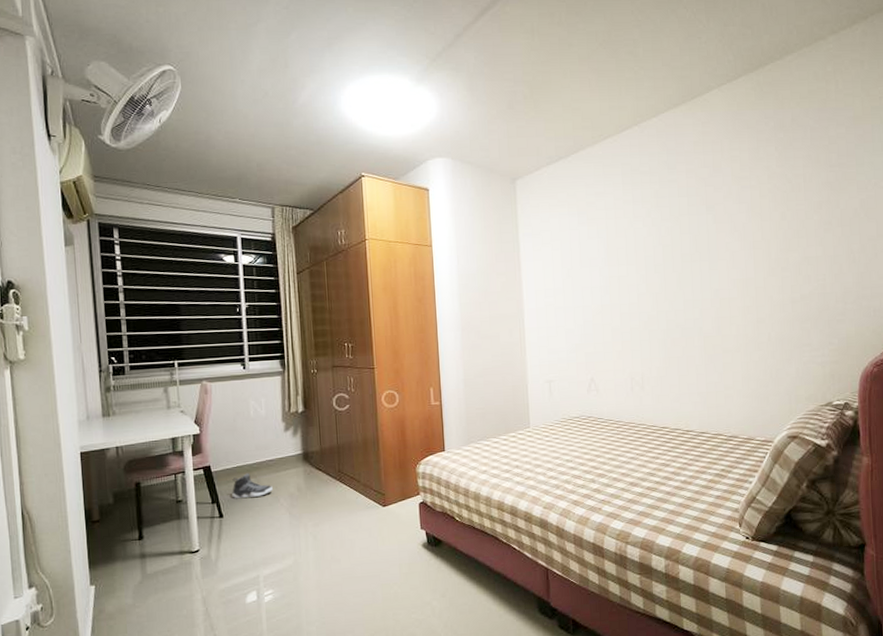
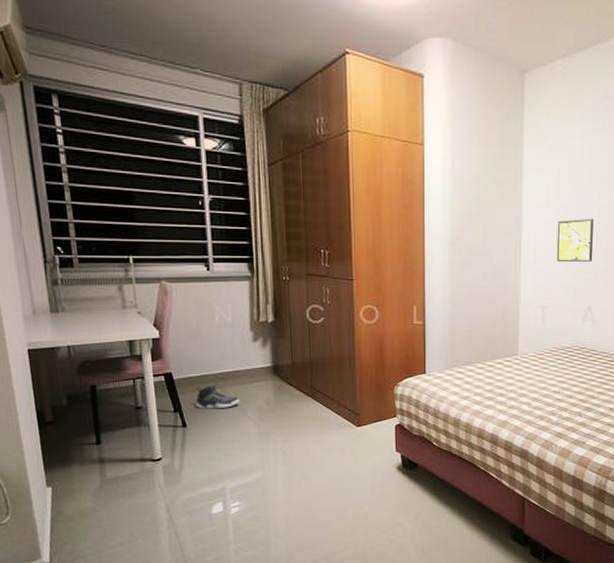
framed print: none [555,298,591,340] -> present [556,218,594,263]

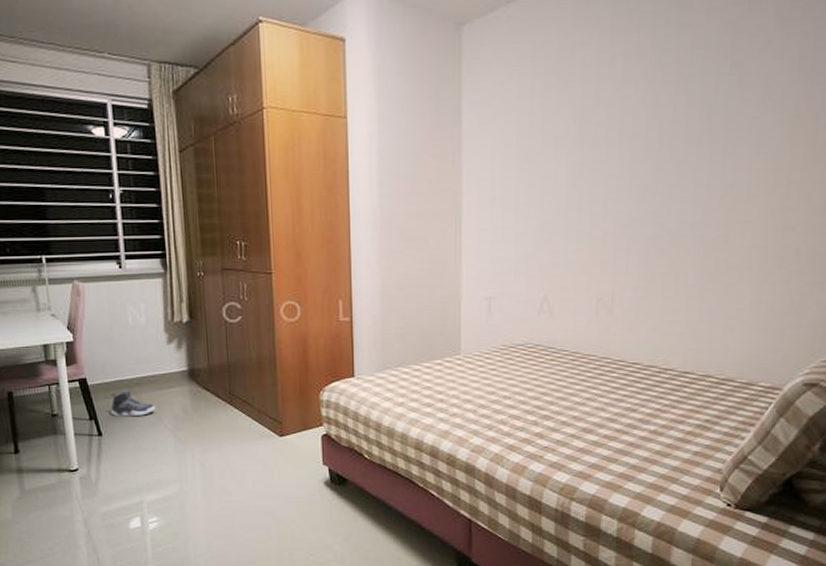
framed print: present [556,218,594,263] -> none [504,191,549,245]

